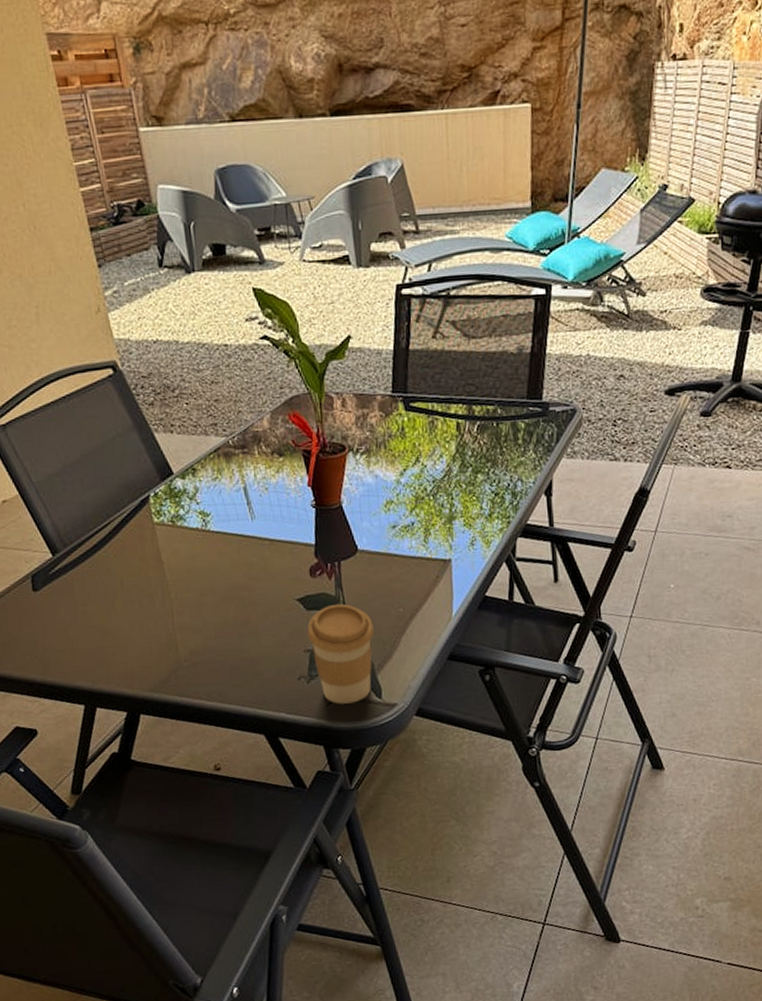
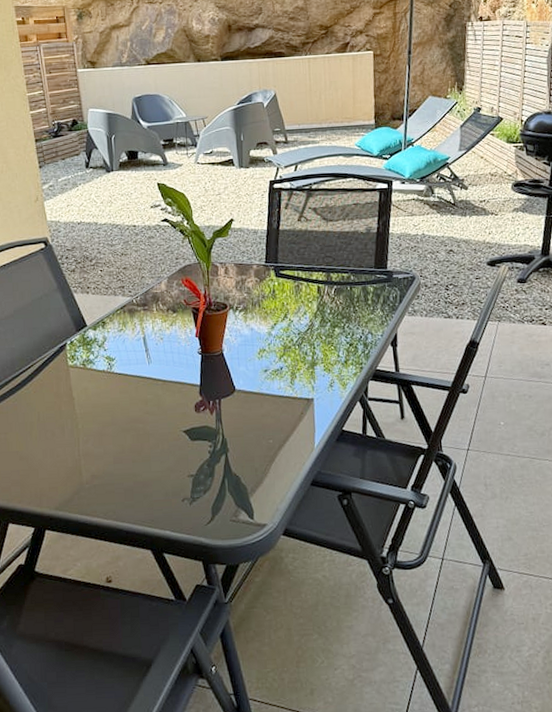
coffee cup: present [307,603,374,704] -> none [191,435,248,524]

